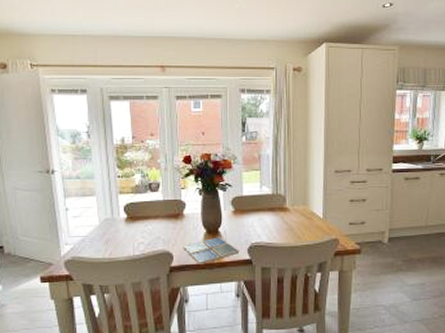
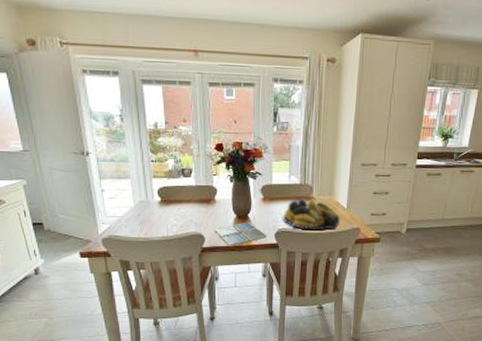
fruit bowl: none [255,209,316,244] -> present [282,198,340,231]

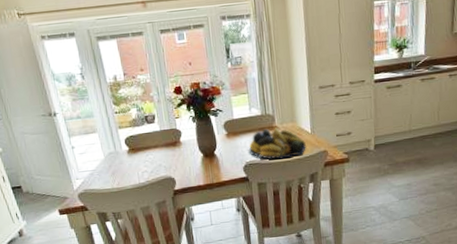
drink coaster: present [214,222,267,246] -> none [183,159,236,186]

